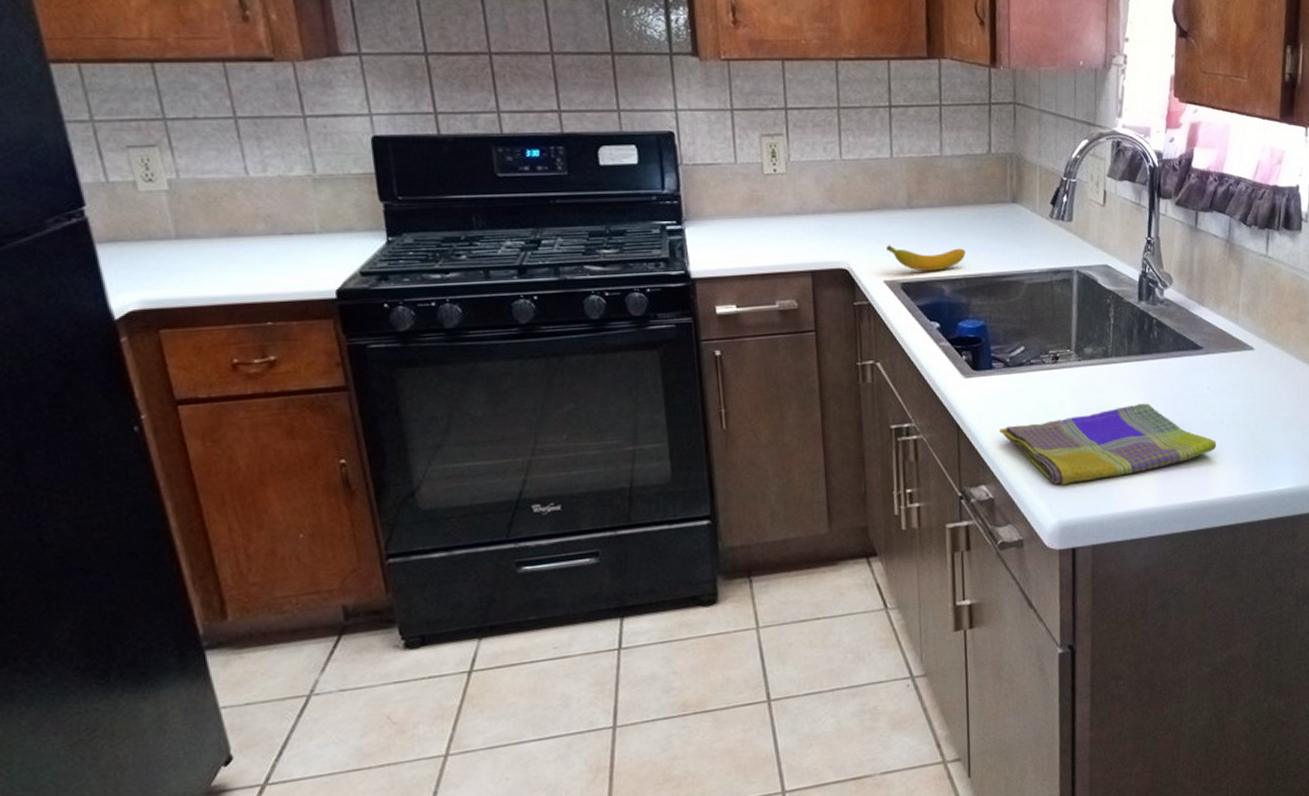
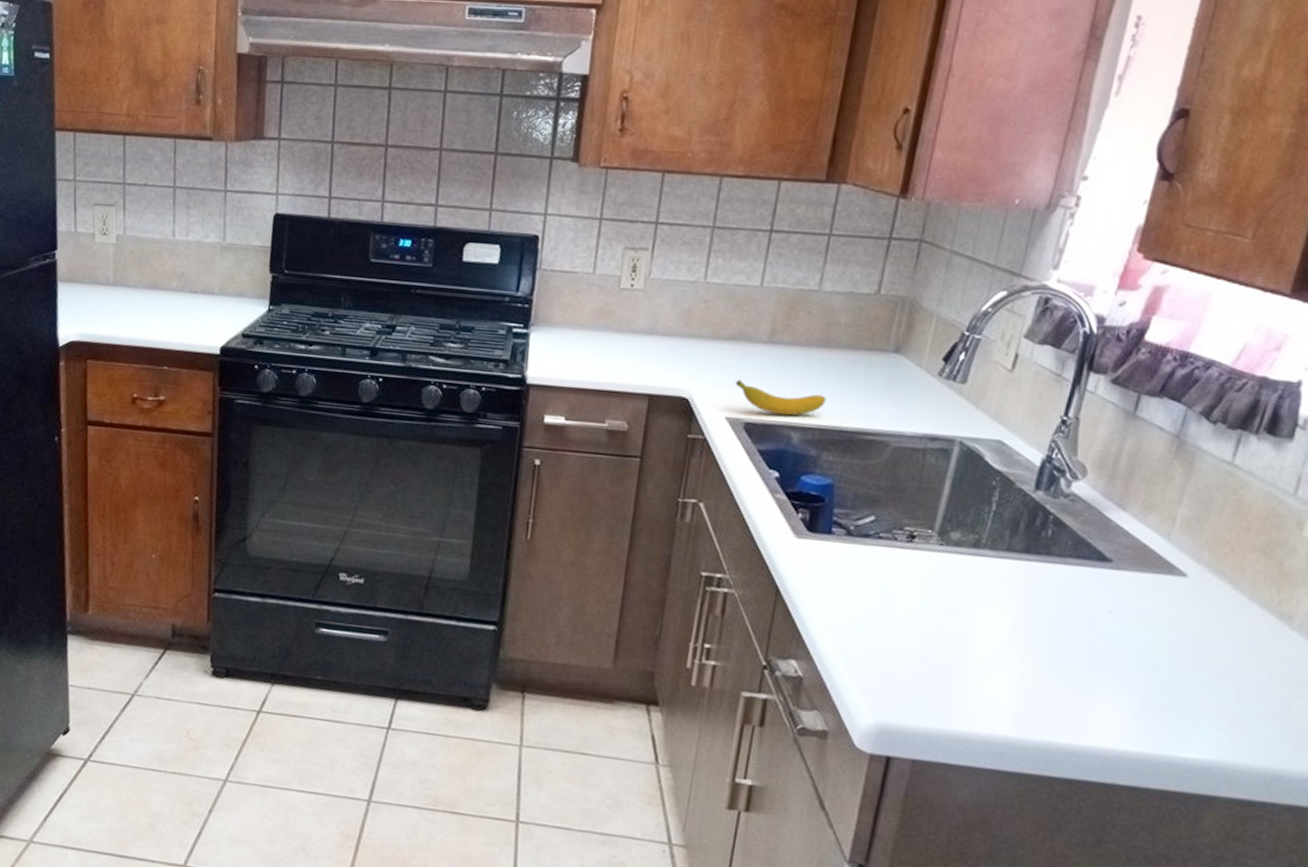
dish towel: present [999,403,1217,486] -> none [825,601,1108,692]

